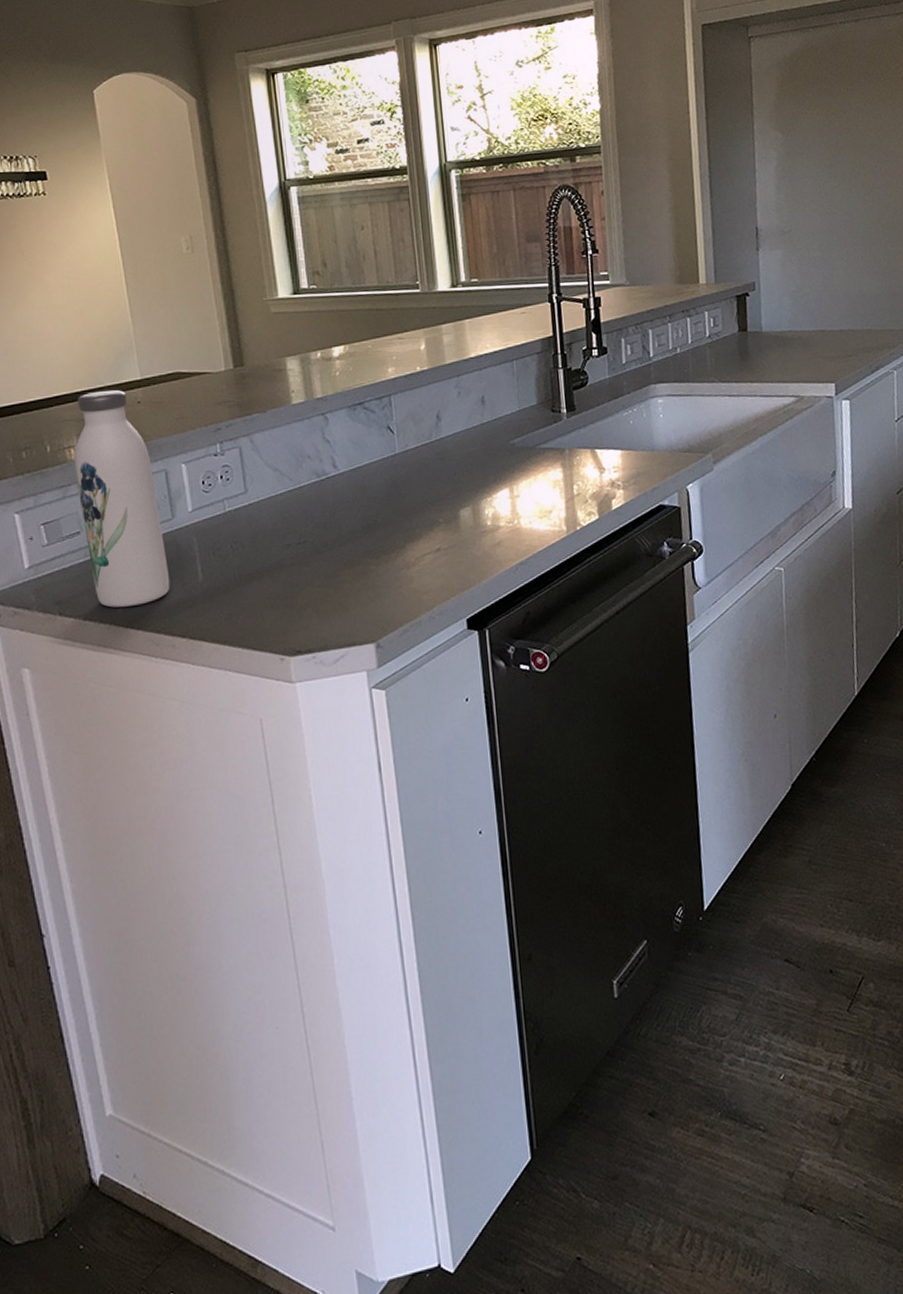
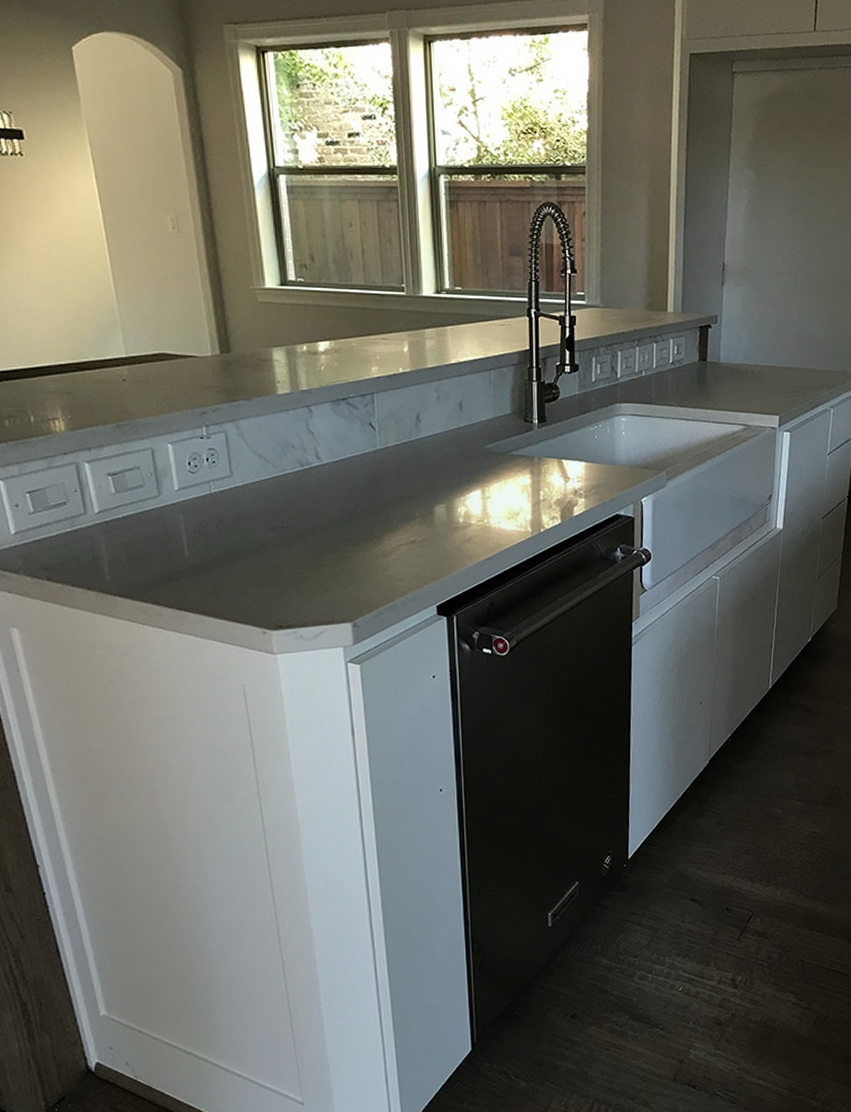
water bottle: present [74,389,170,608] -> none [59,365,157,576]

